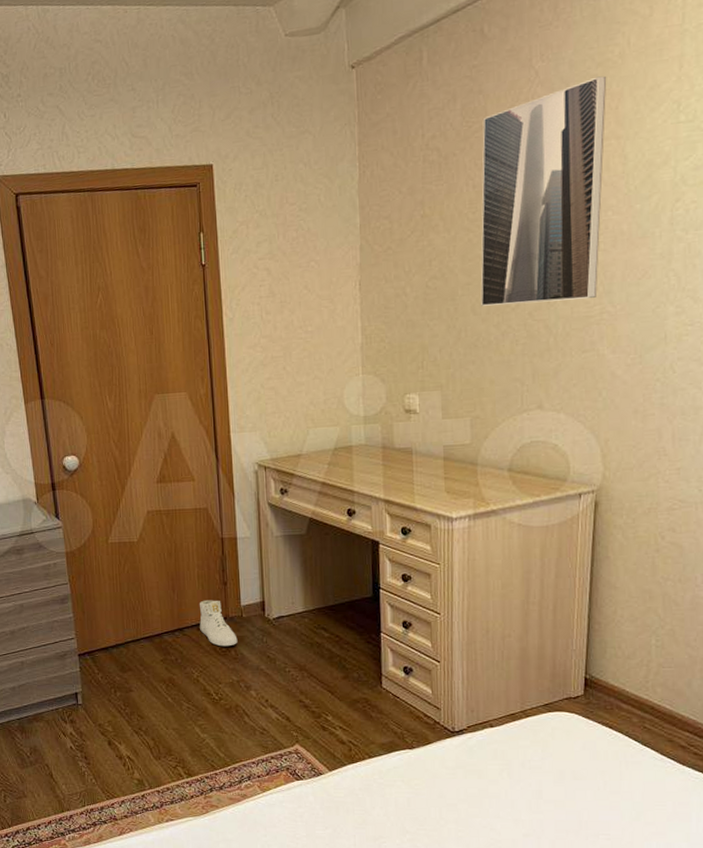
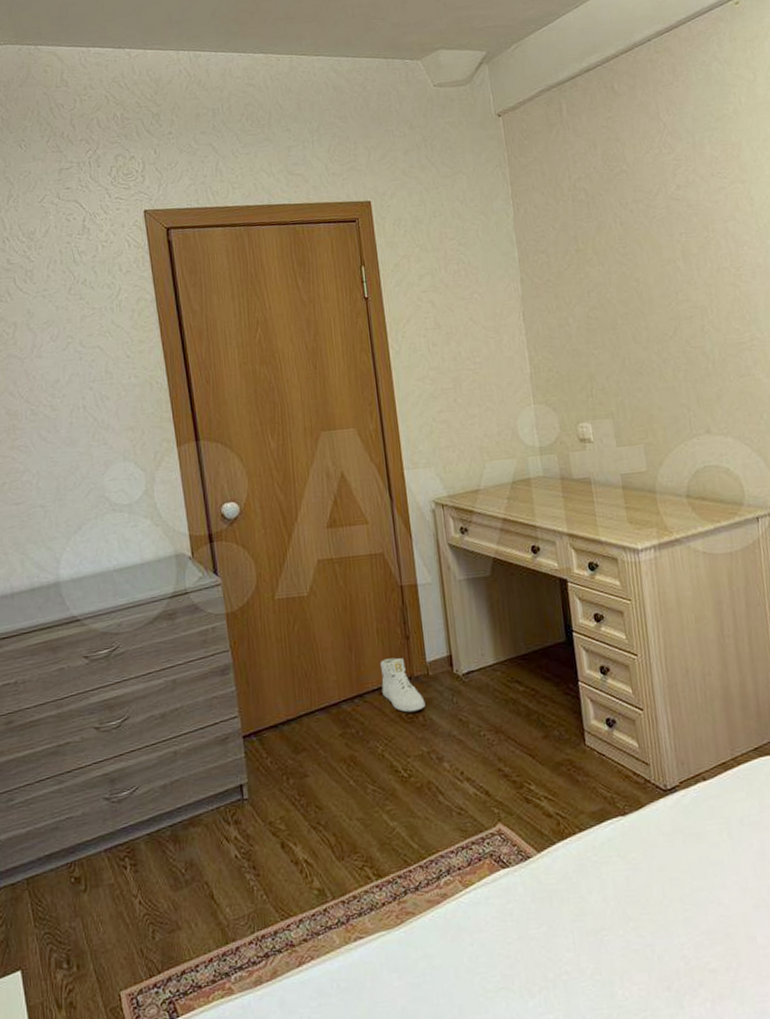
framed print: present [480,75,607,306] -> none [622,128,745,335]

